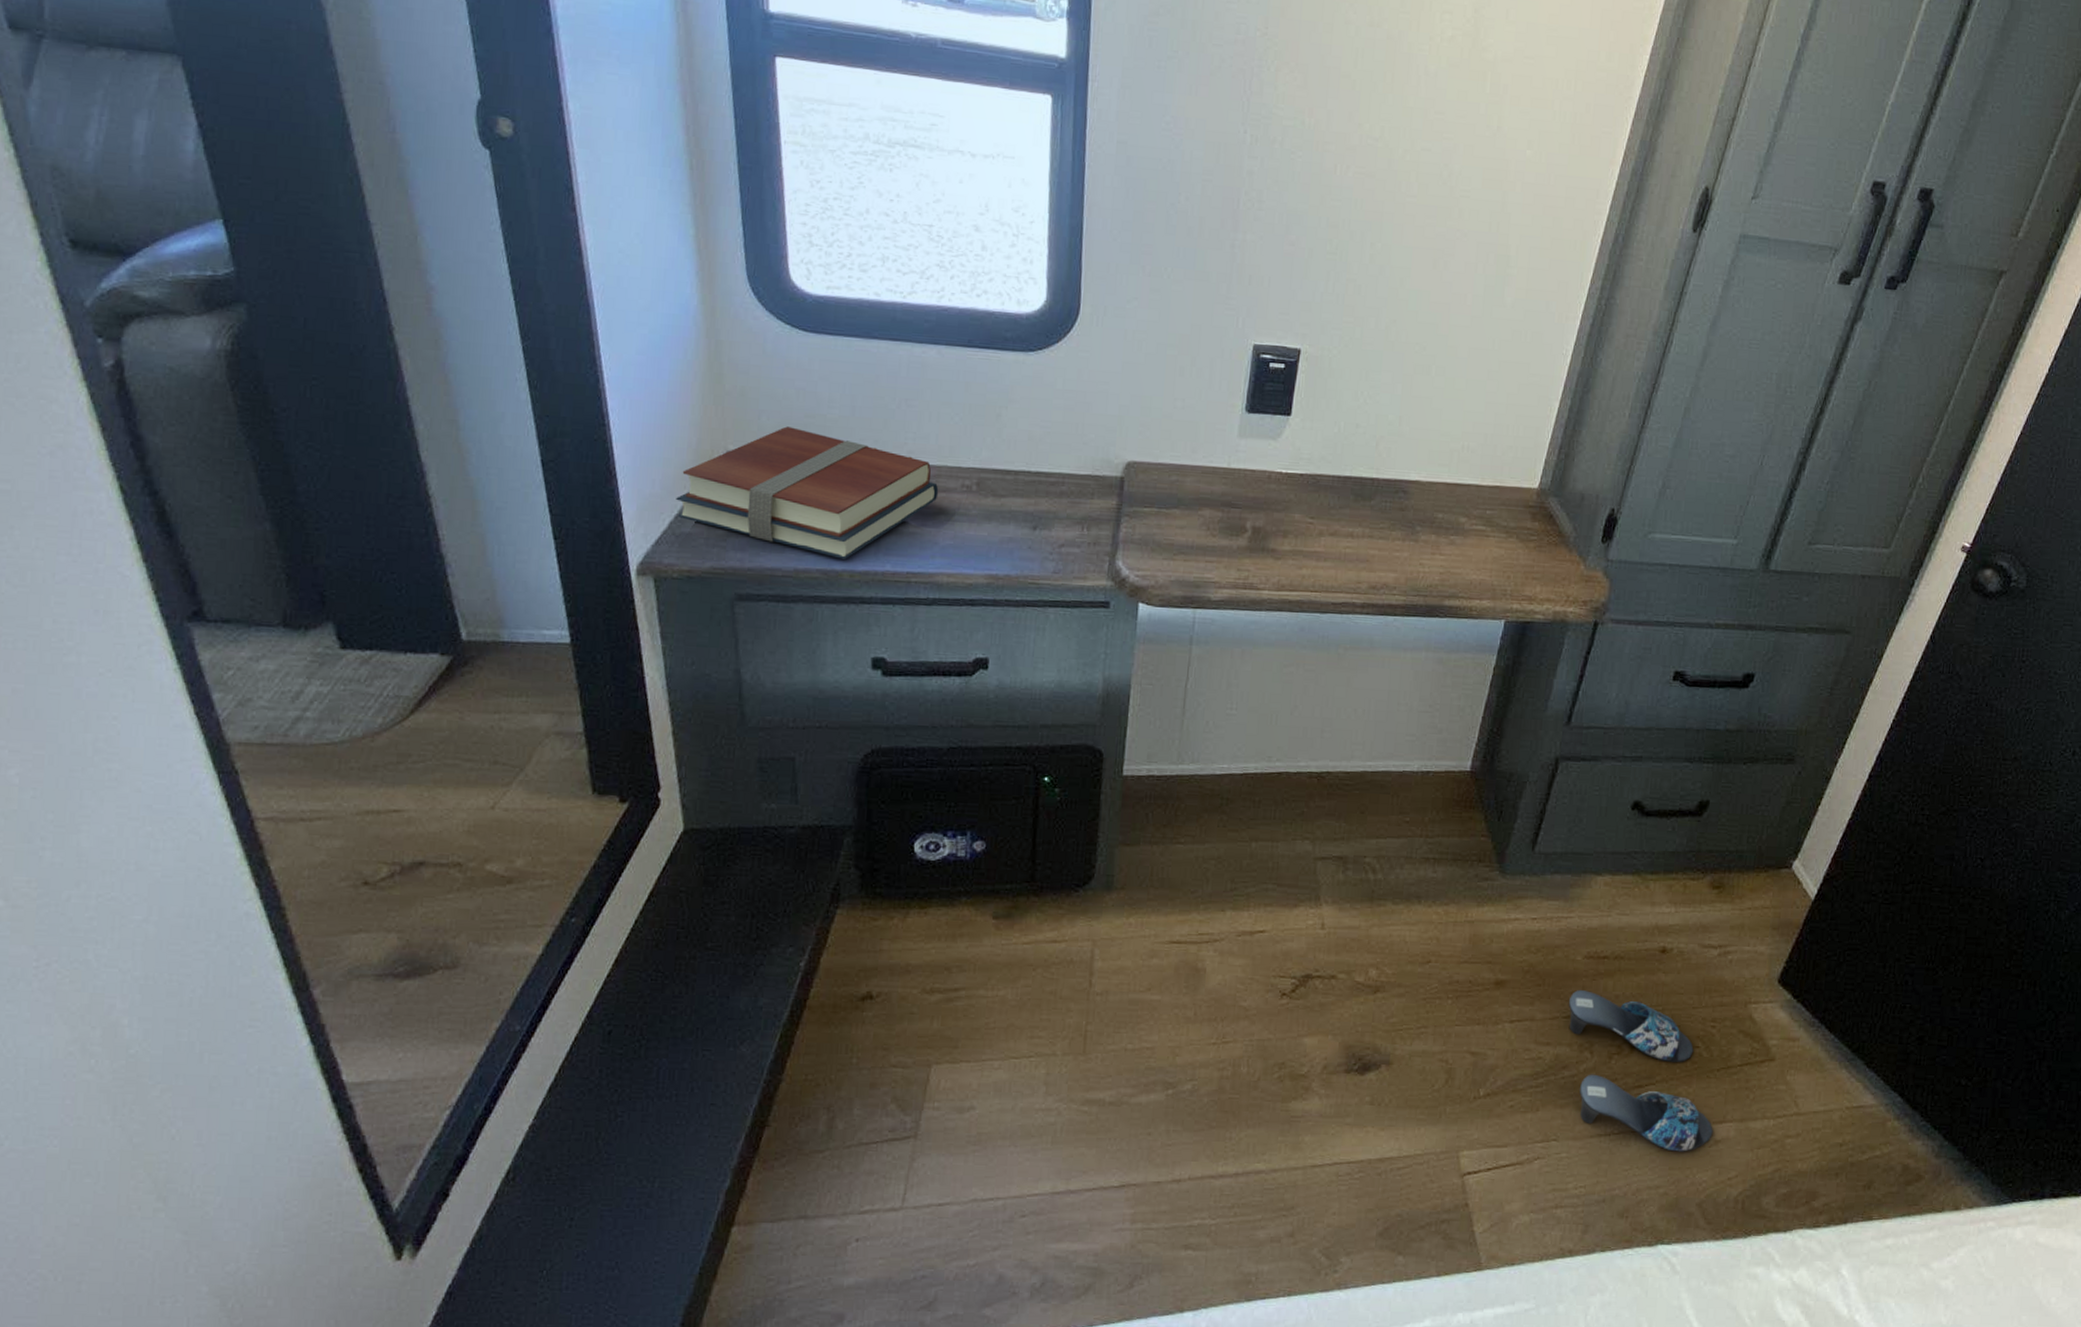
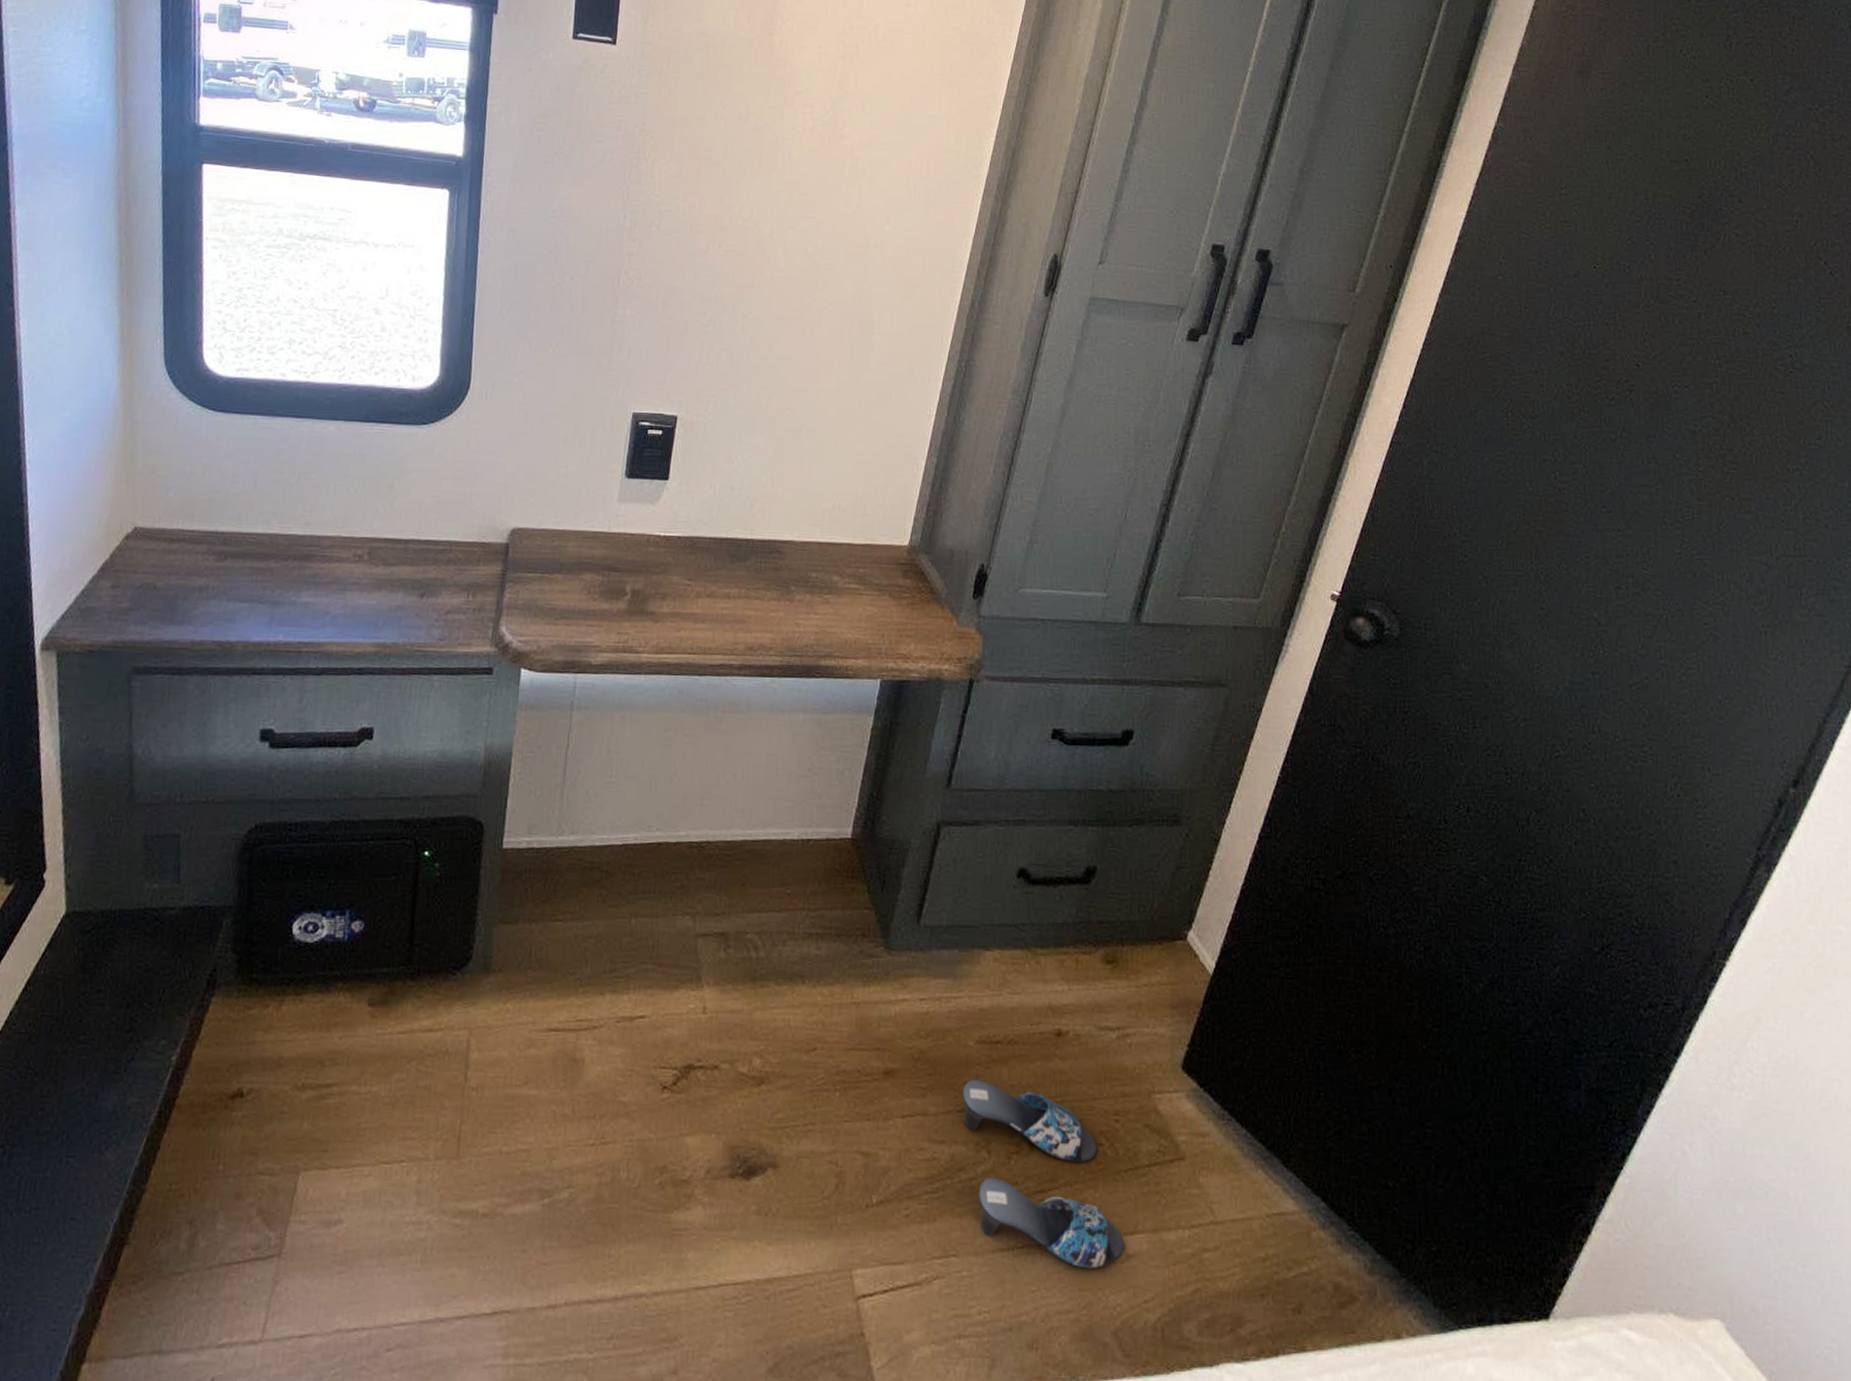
books: present [676,426,939,559] -> none [83,501,332,631]

